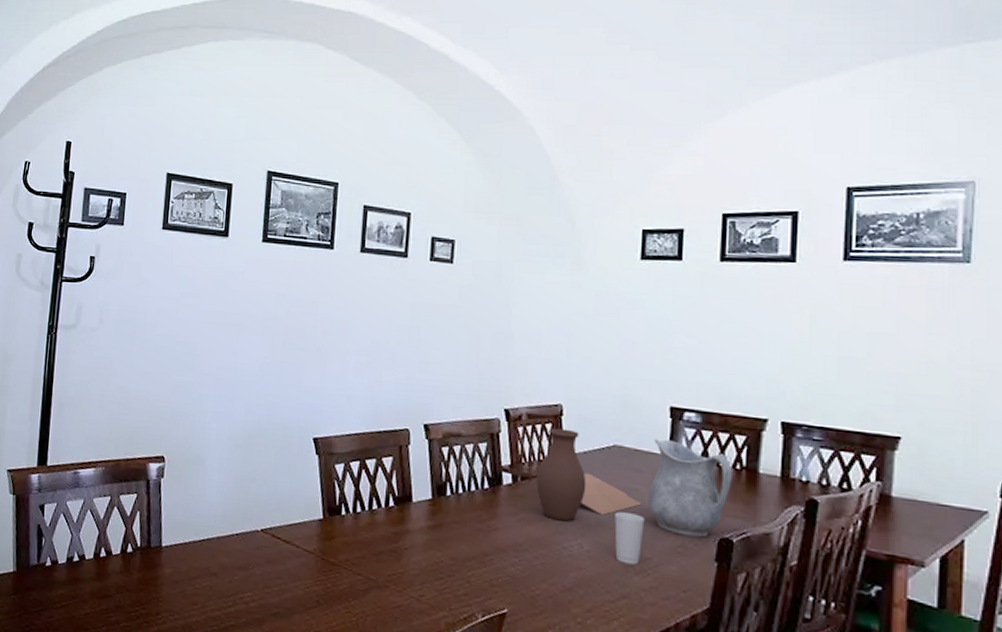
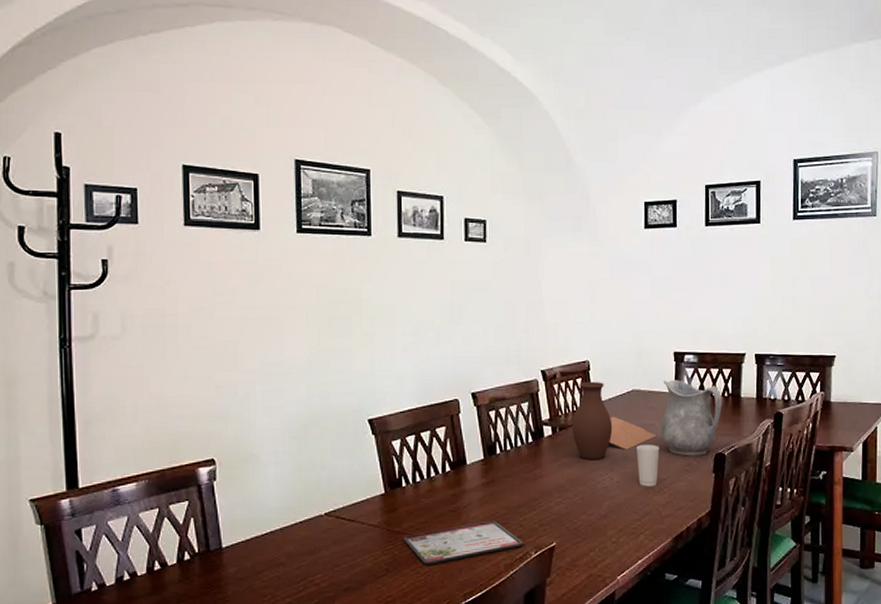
tablet: none [338,568,469,607] -> present [403,520,523,566]

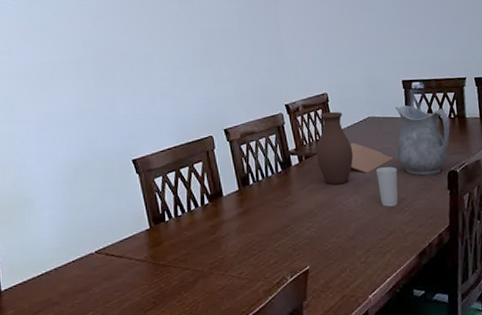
tablet: present [403,520,523,566] -> none [168,248,279,296]

